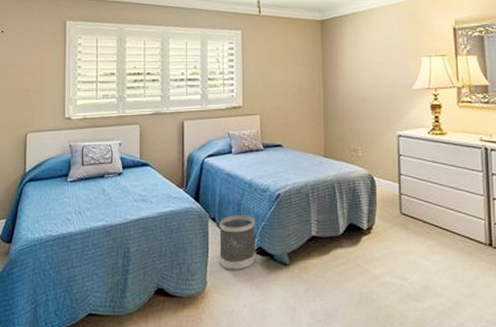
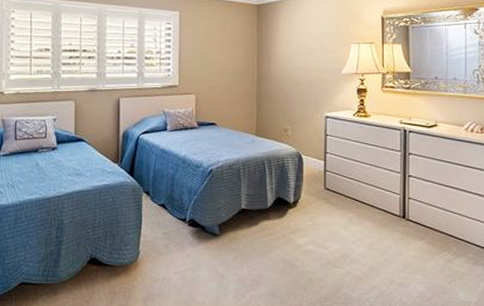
wastebasket: present [219,215,255,270] -> none [152,189,188,241]

